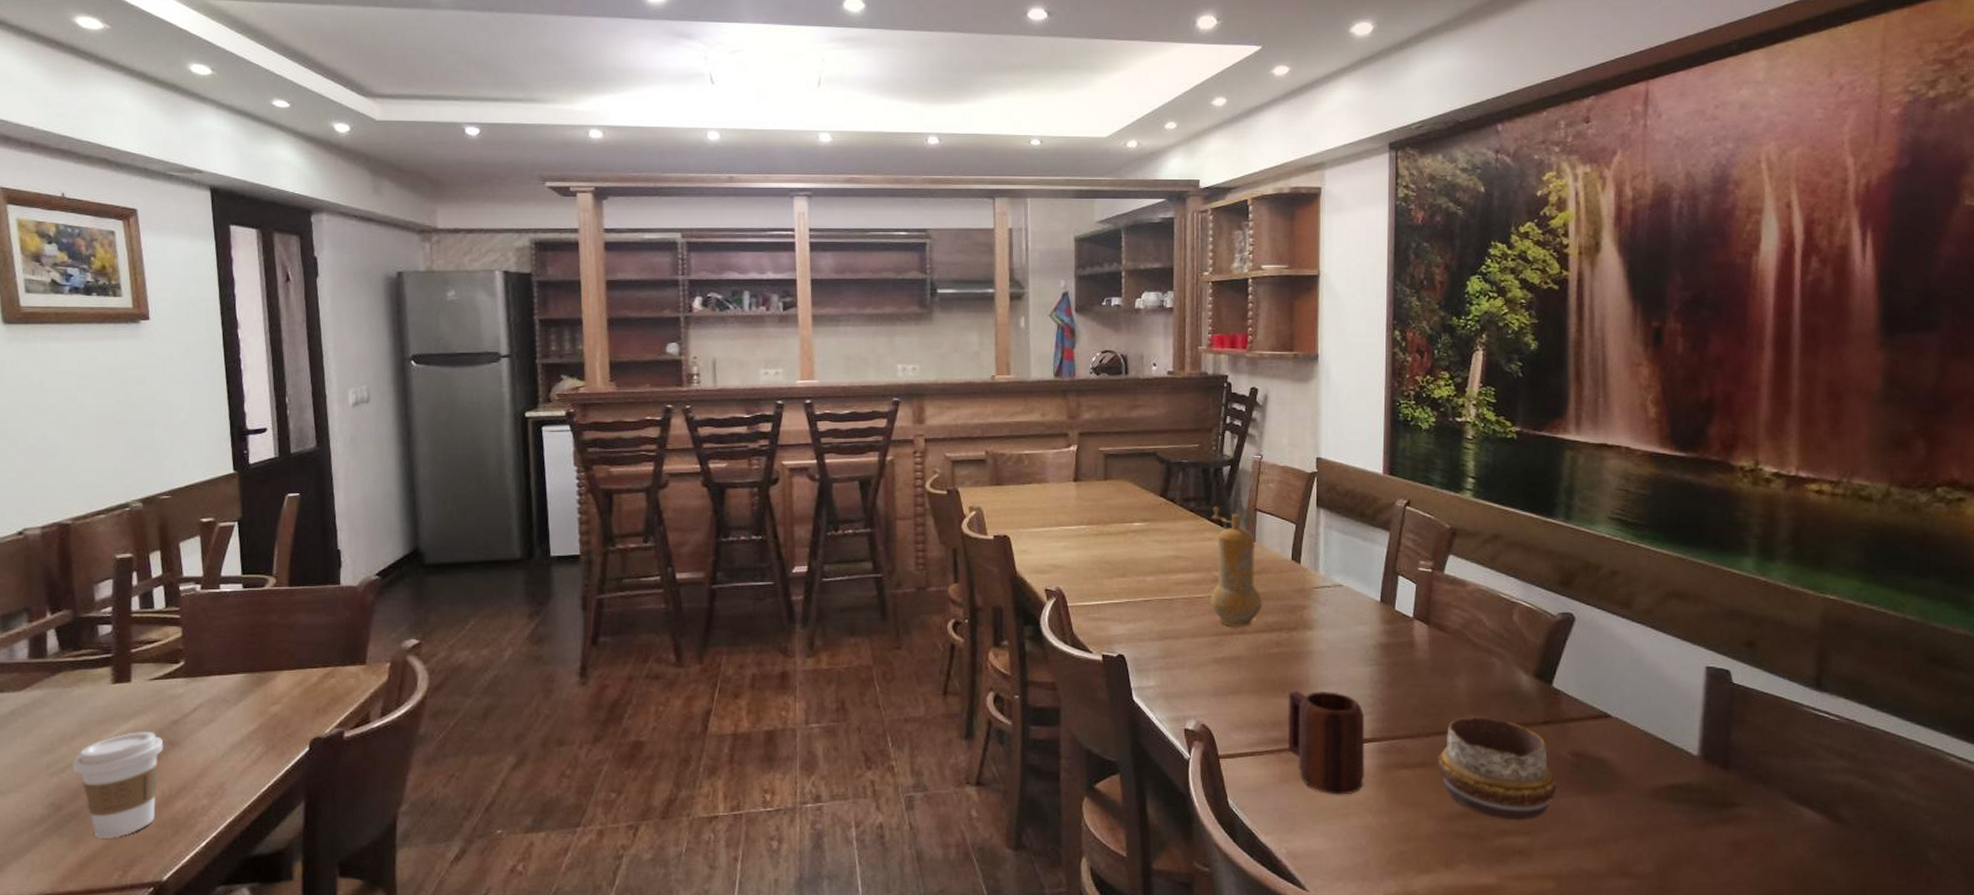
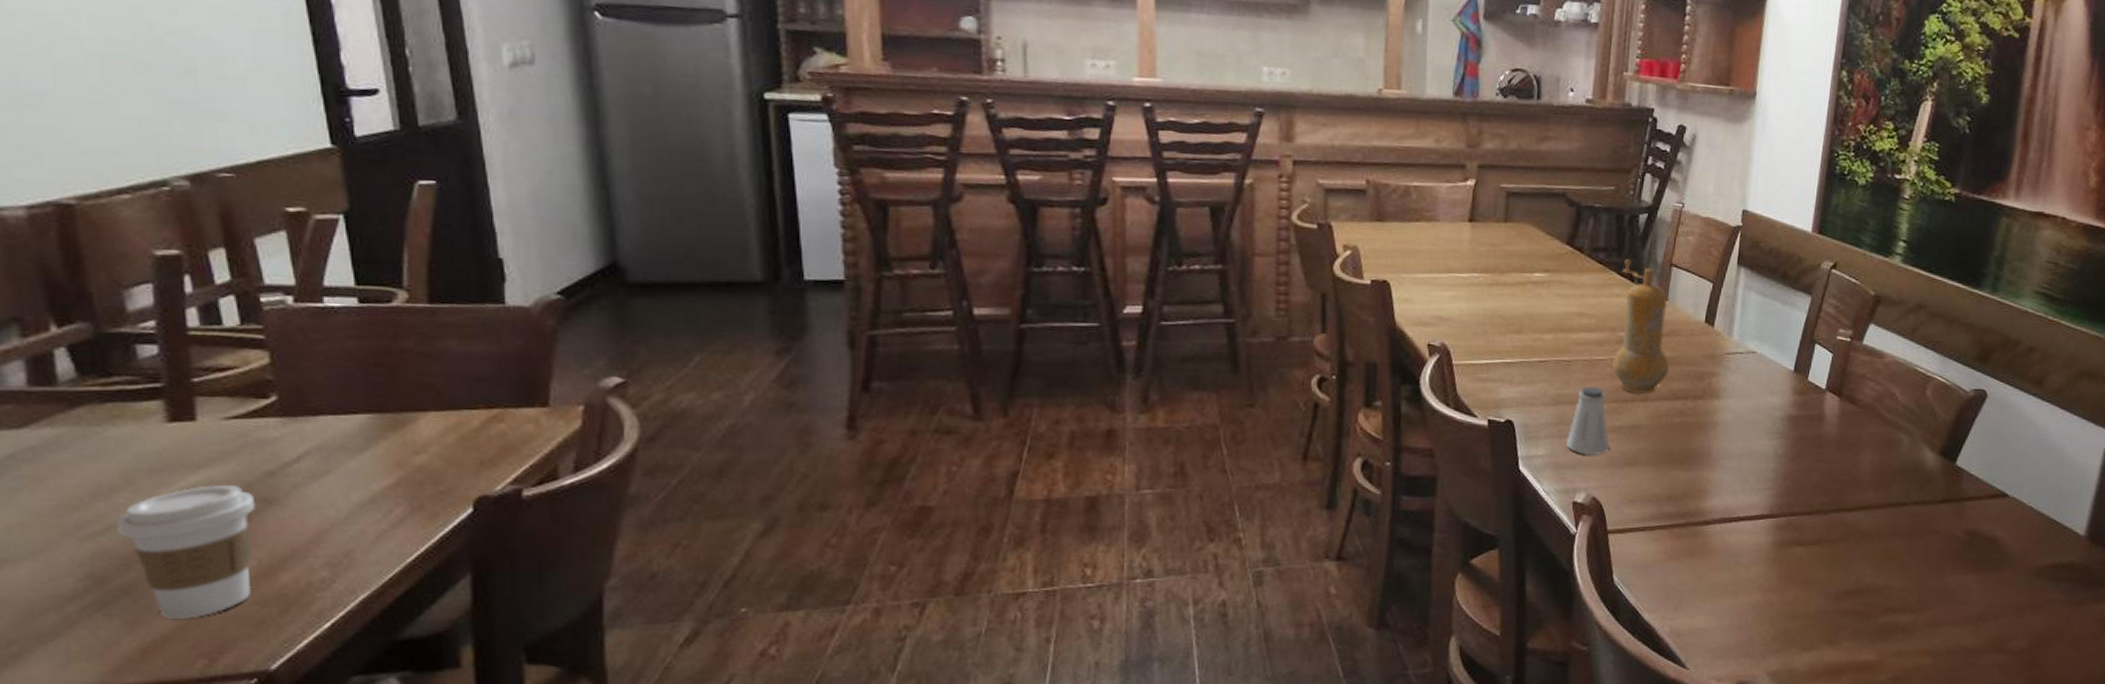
saltshaker: none [1173,621,1215,685] -> present [1566,386,1610,455]
mug: present [1287,690,1365,795] -> none [1682,463,1765,572]
decorative bowl: present [1437,717,1557,821] -> none [1831,494,1948,599]

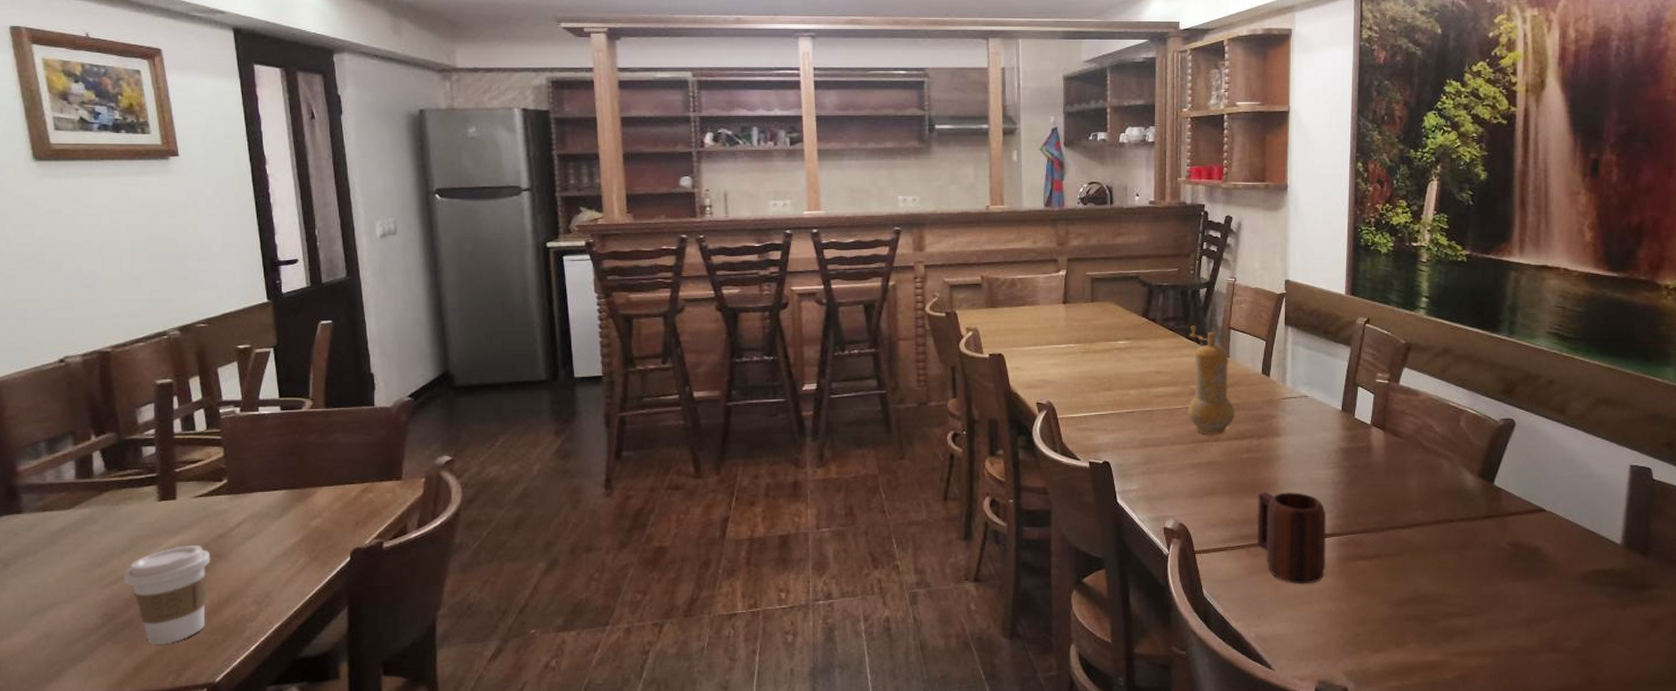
saltshaker: present [1566,386,1610,455] -> none [1154,430,1191,488]
mug: none [1682,463,1765,572] -> present [1257,491,1327,585]

